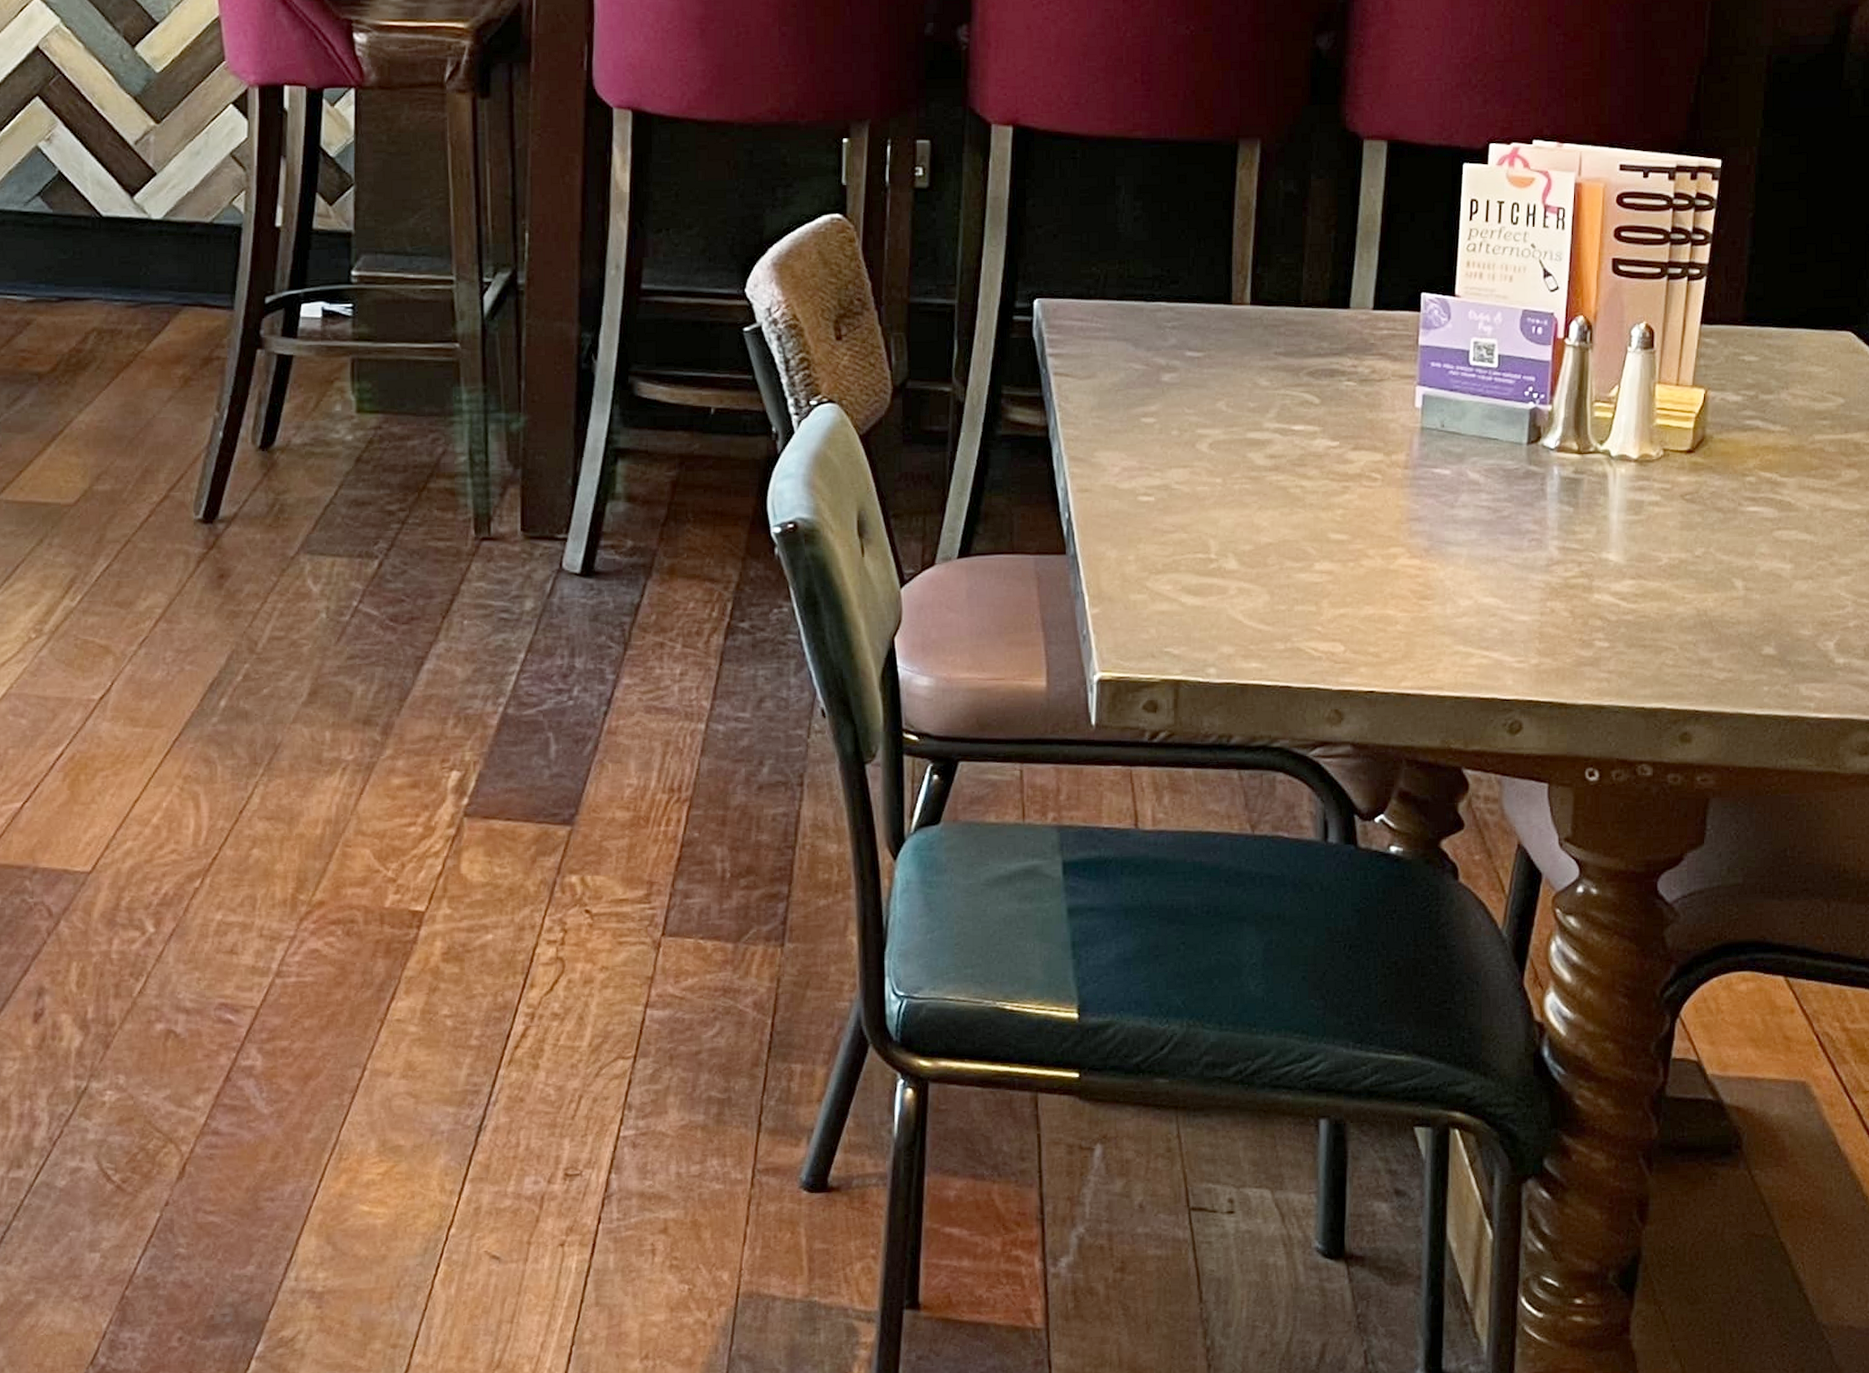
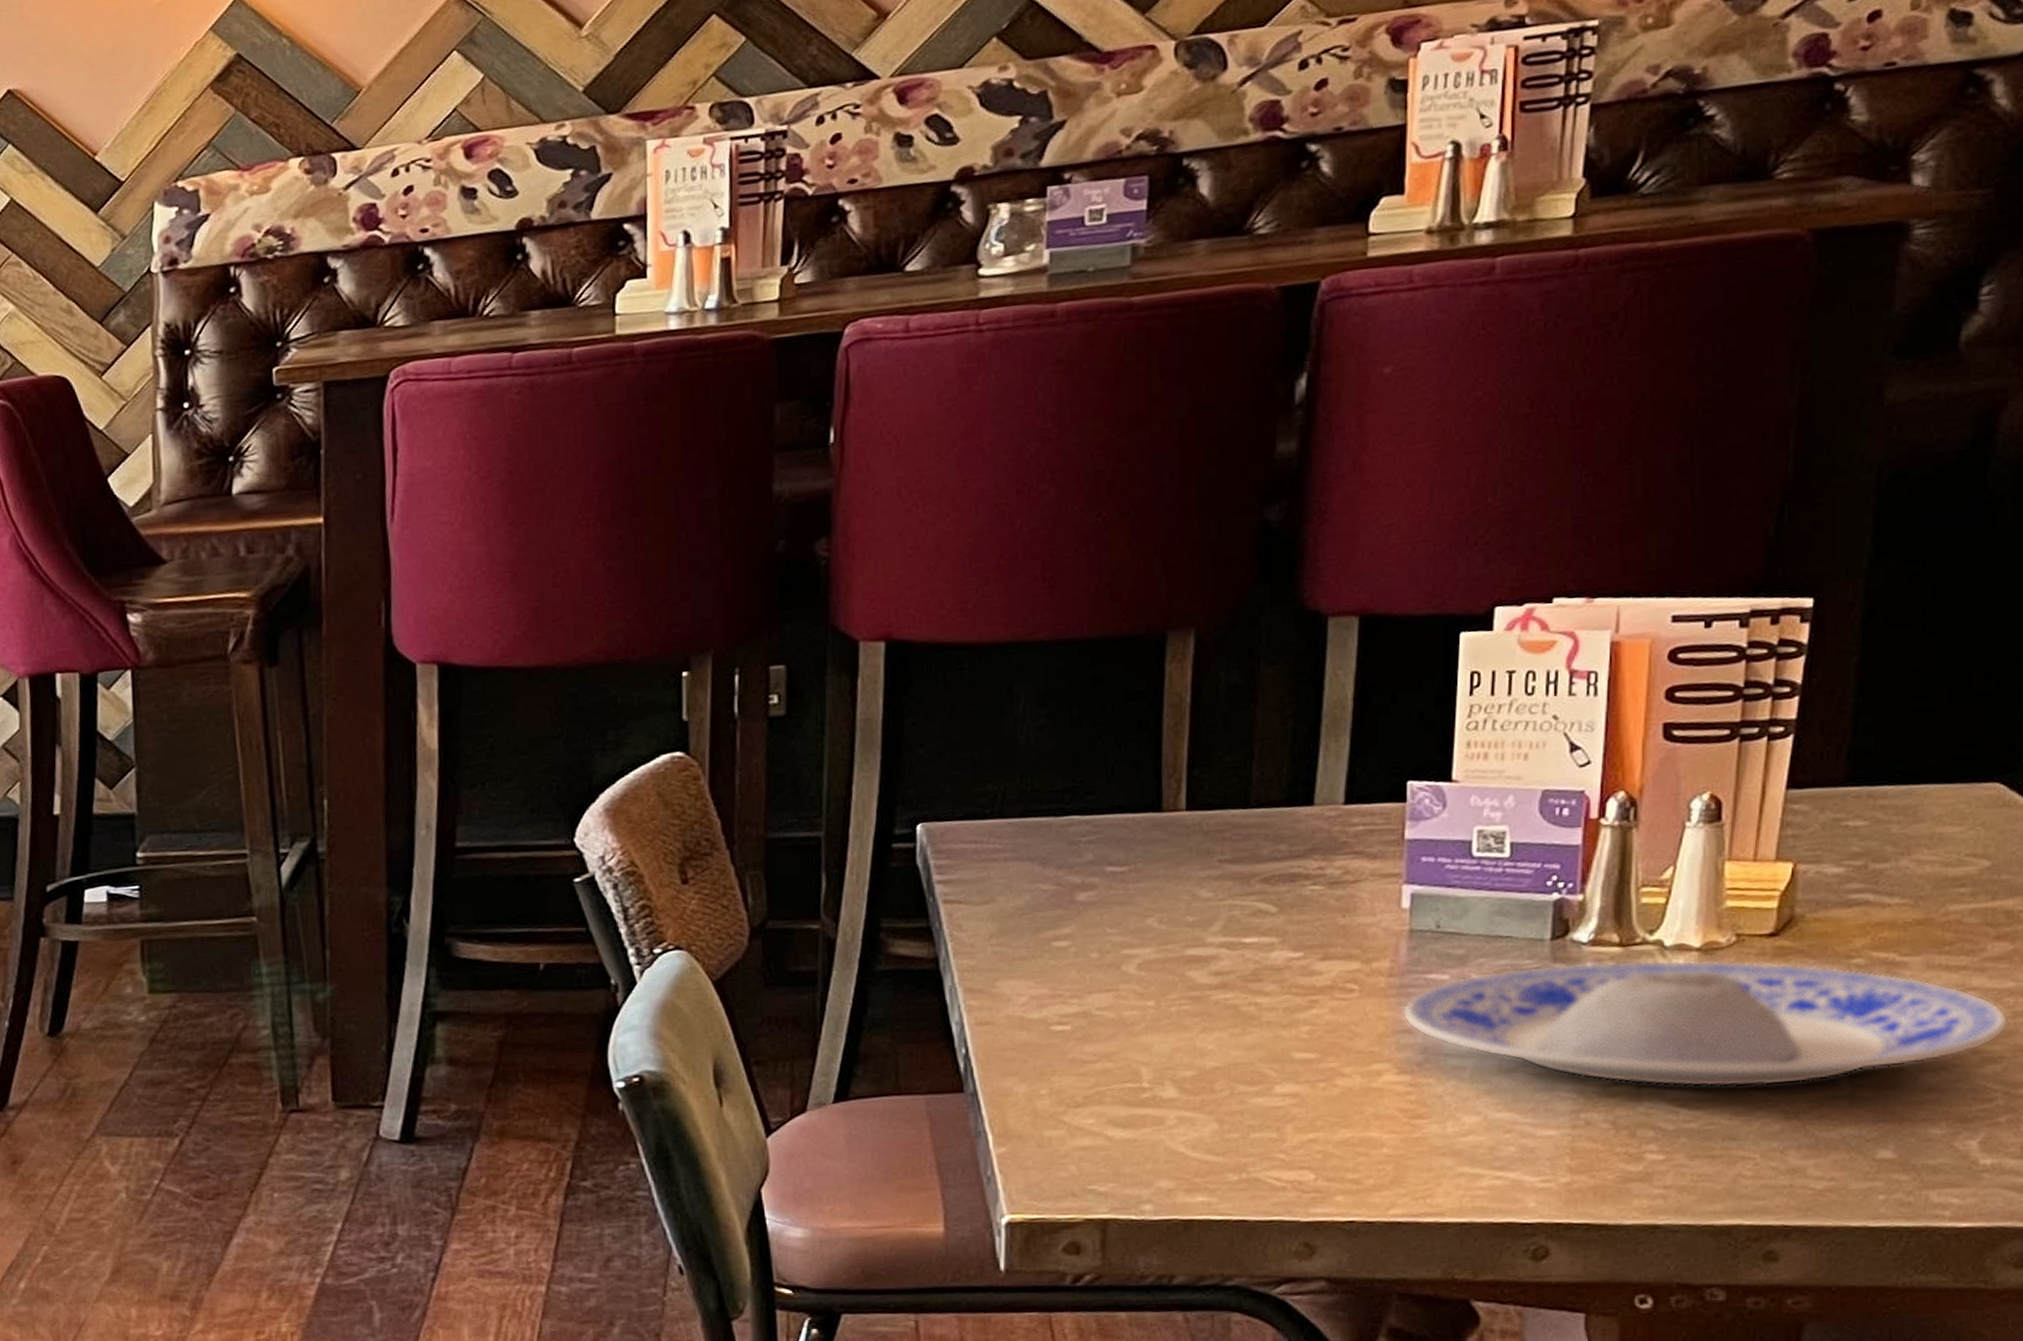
plate: none [1414,466,1856,585] -> present [1402,960,2009,1088]

